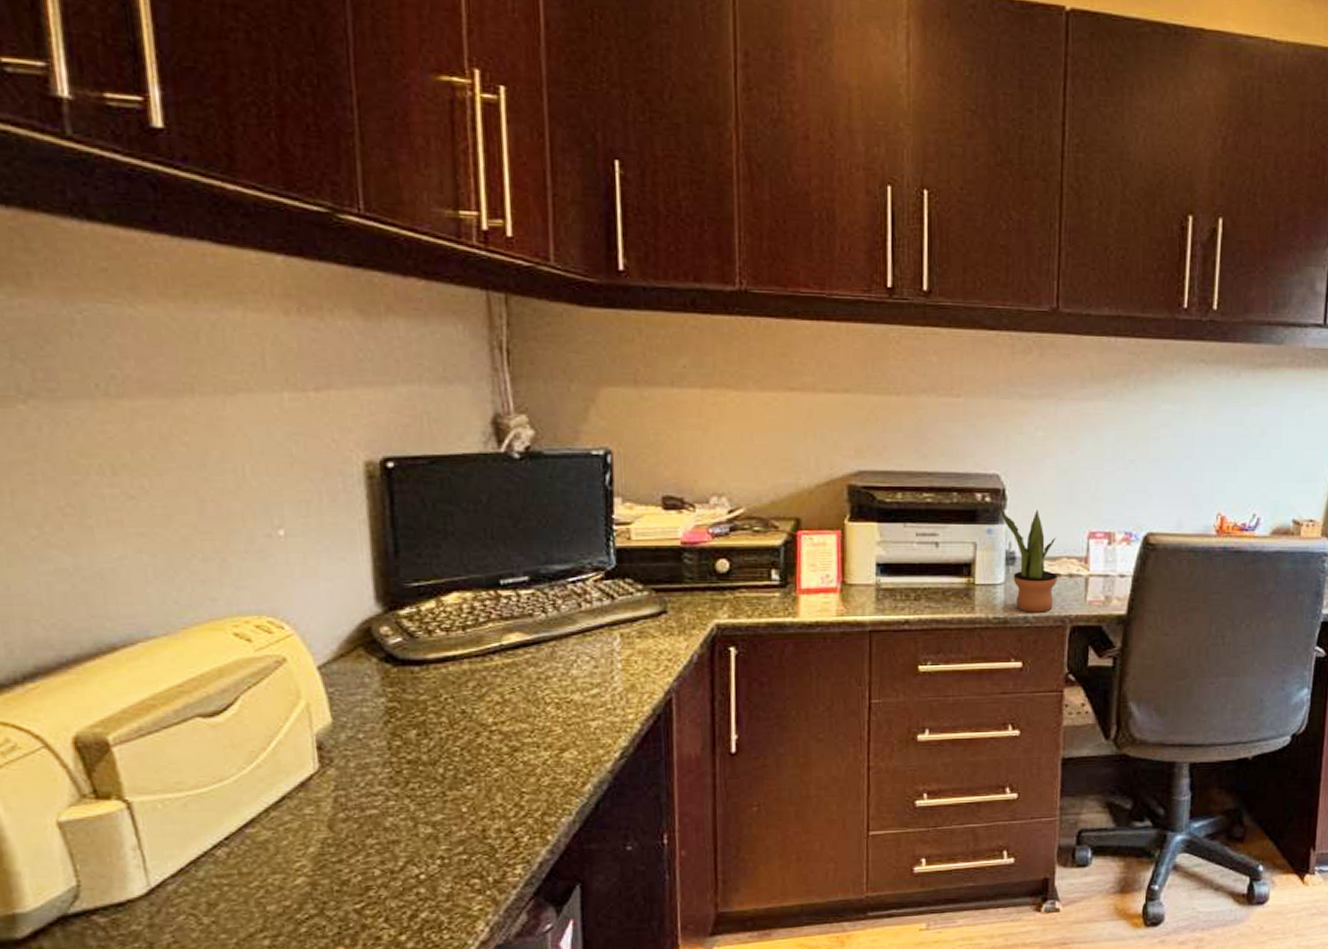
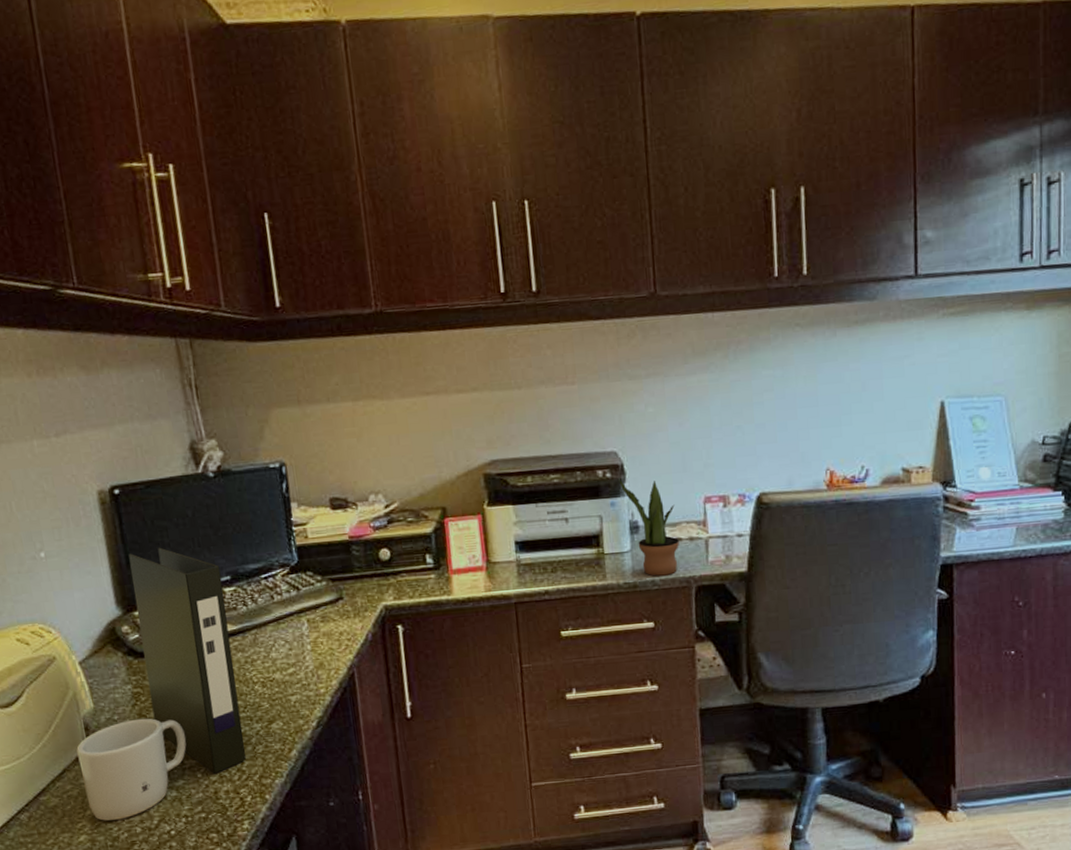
mug: none [303,738,452,860] -> present [76,718,187,821]
binder: none [398,536,527,808] -> present [128,547,246,773]

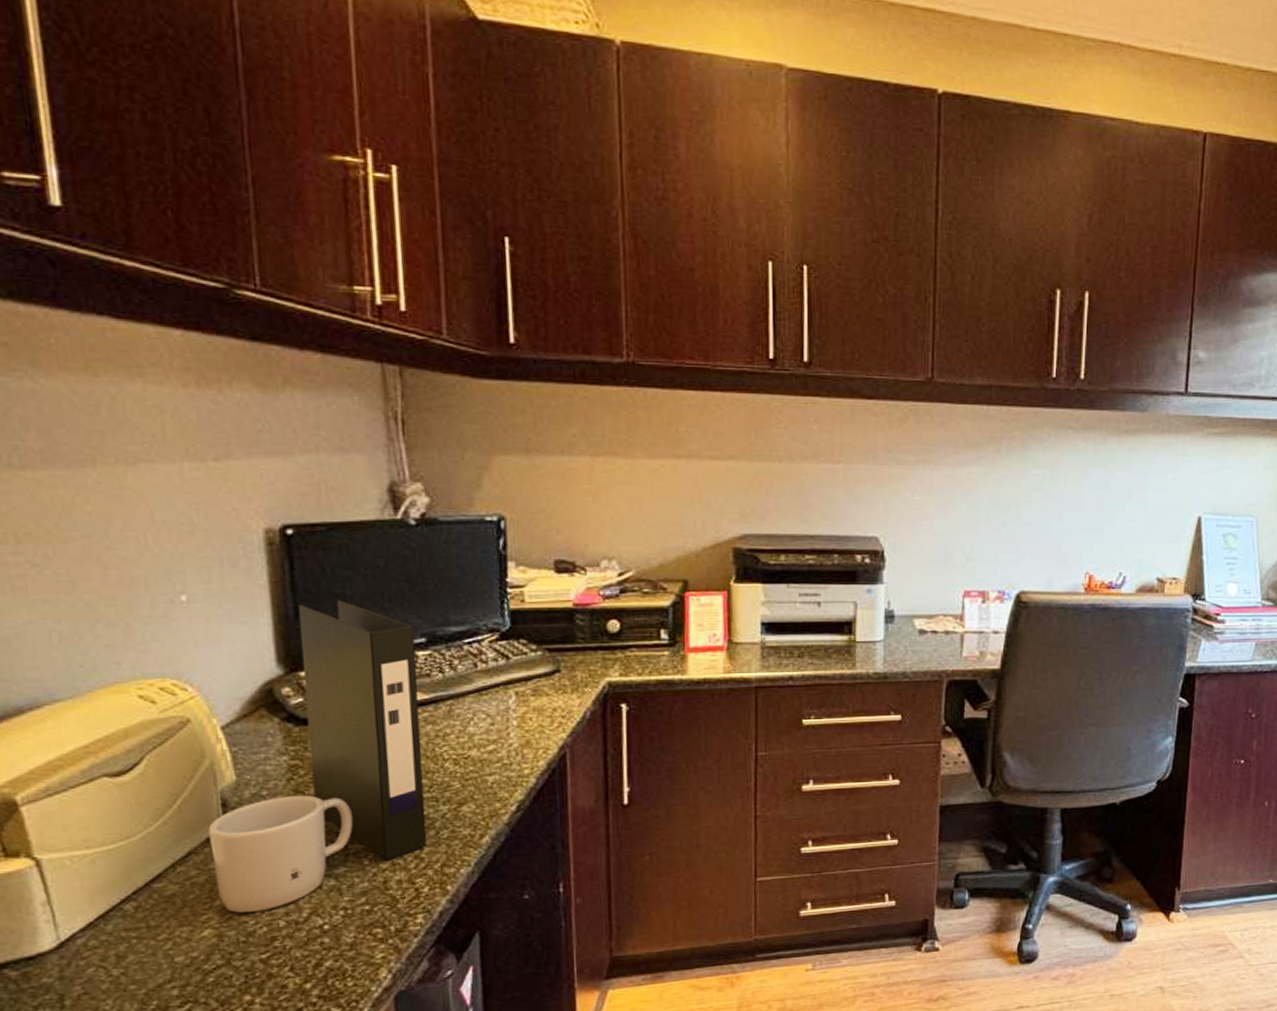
potted plant: present [619,479,680,576] -> none [878,565,935,668]

